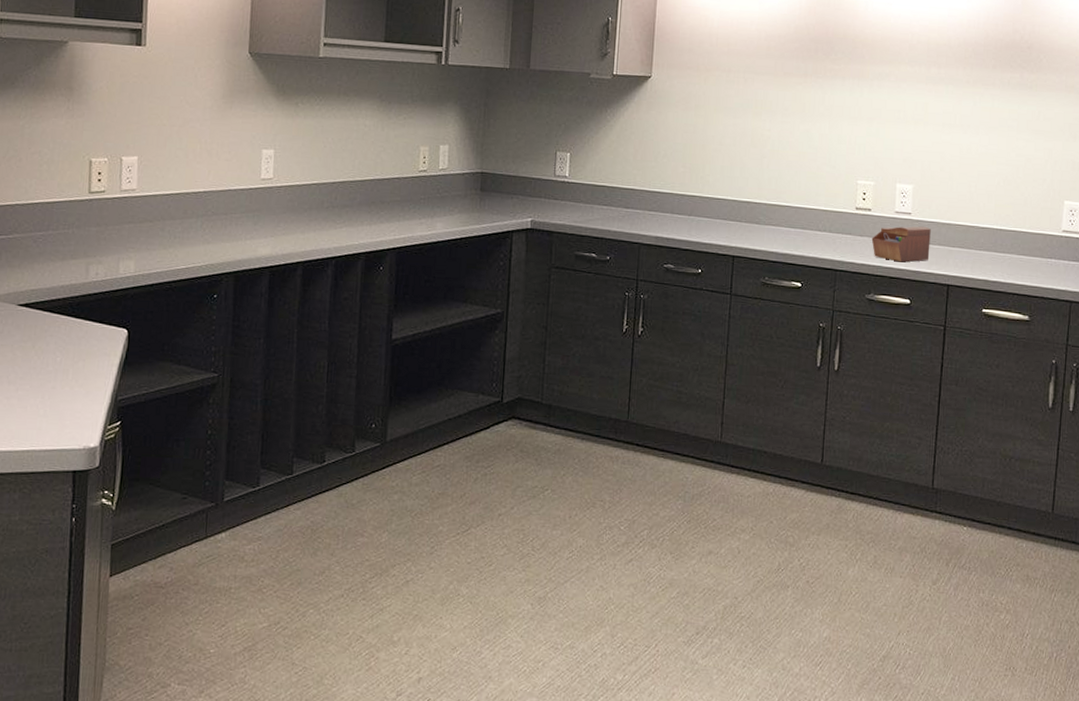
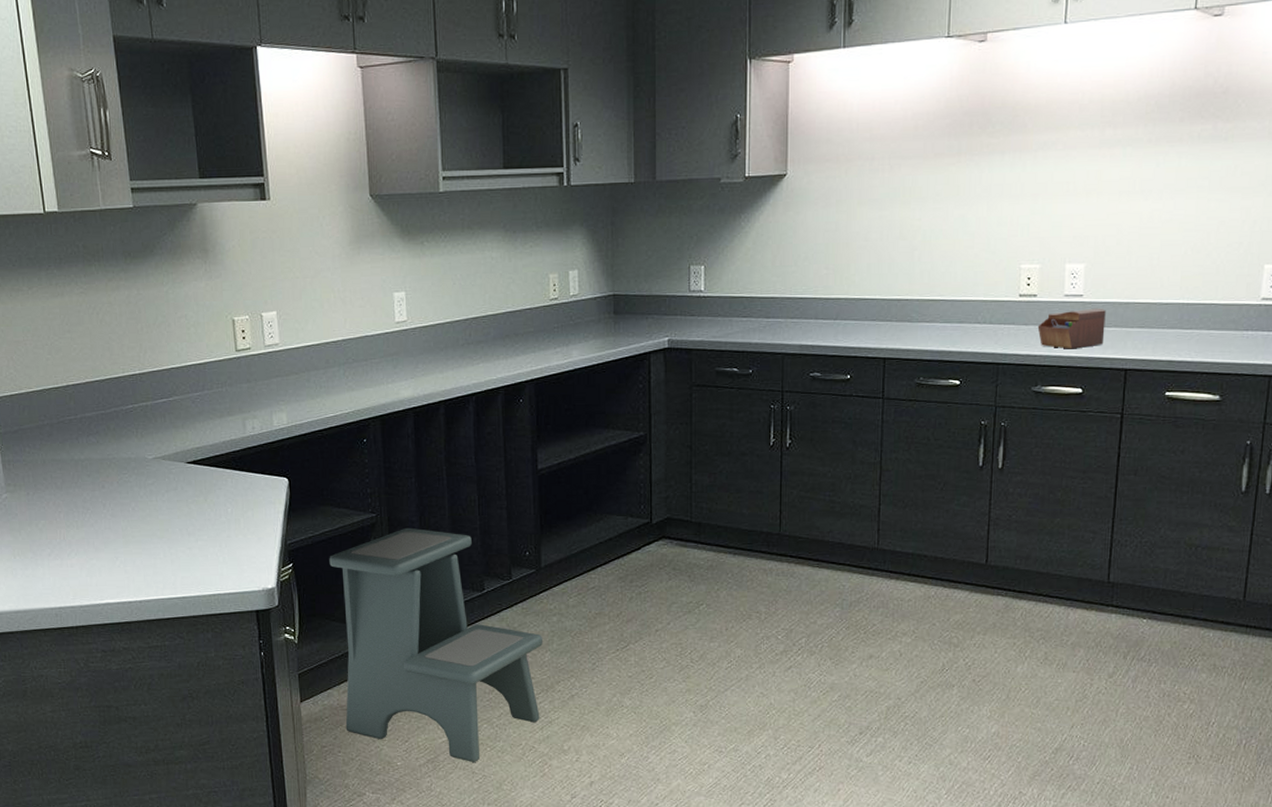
step stool: none [157,390,382,652] -> present [329,527,544,762]

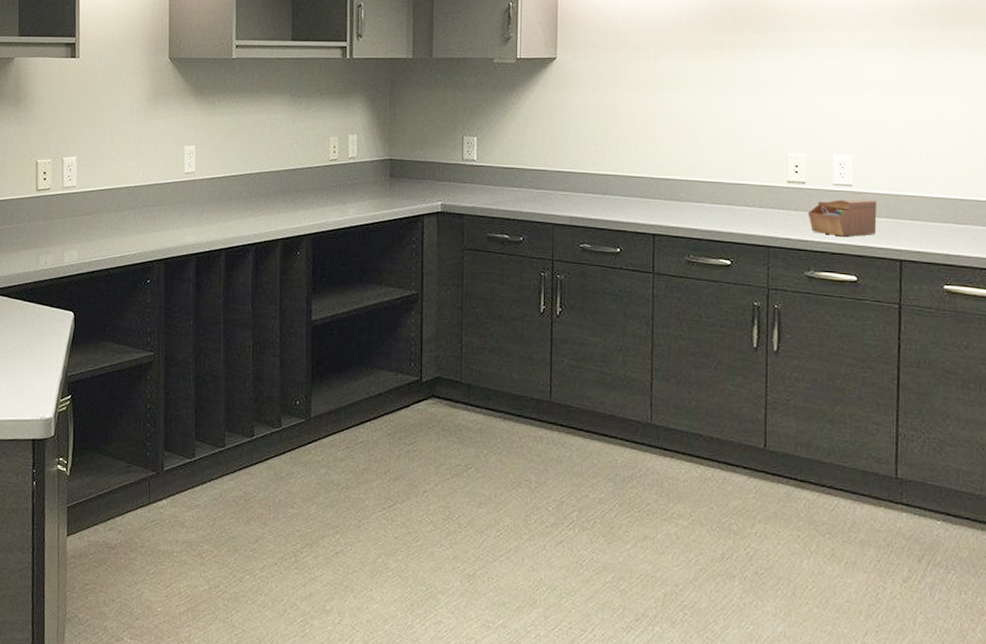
step stool: present [329,527,544,762] -> none [106,368,310,615]

